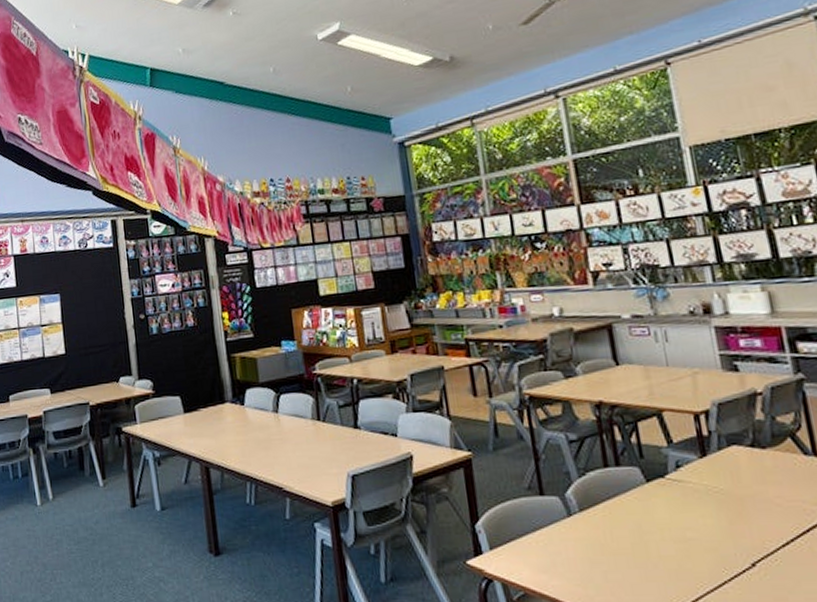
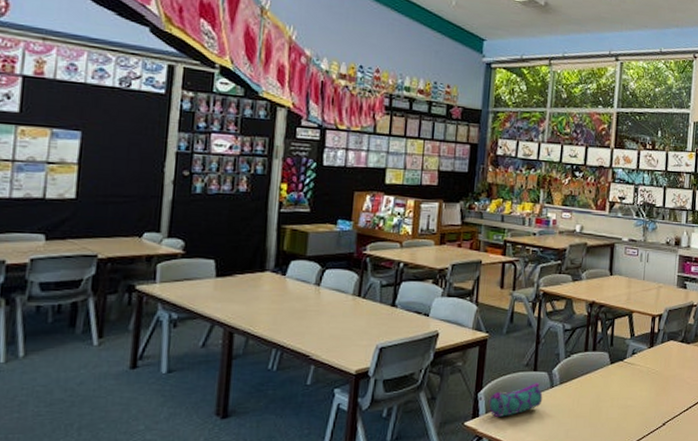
pencil case: none [490,510,561,556] -> present [489,383,543,418]

